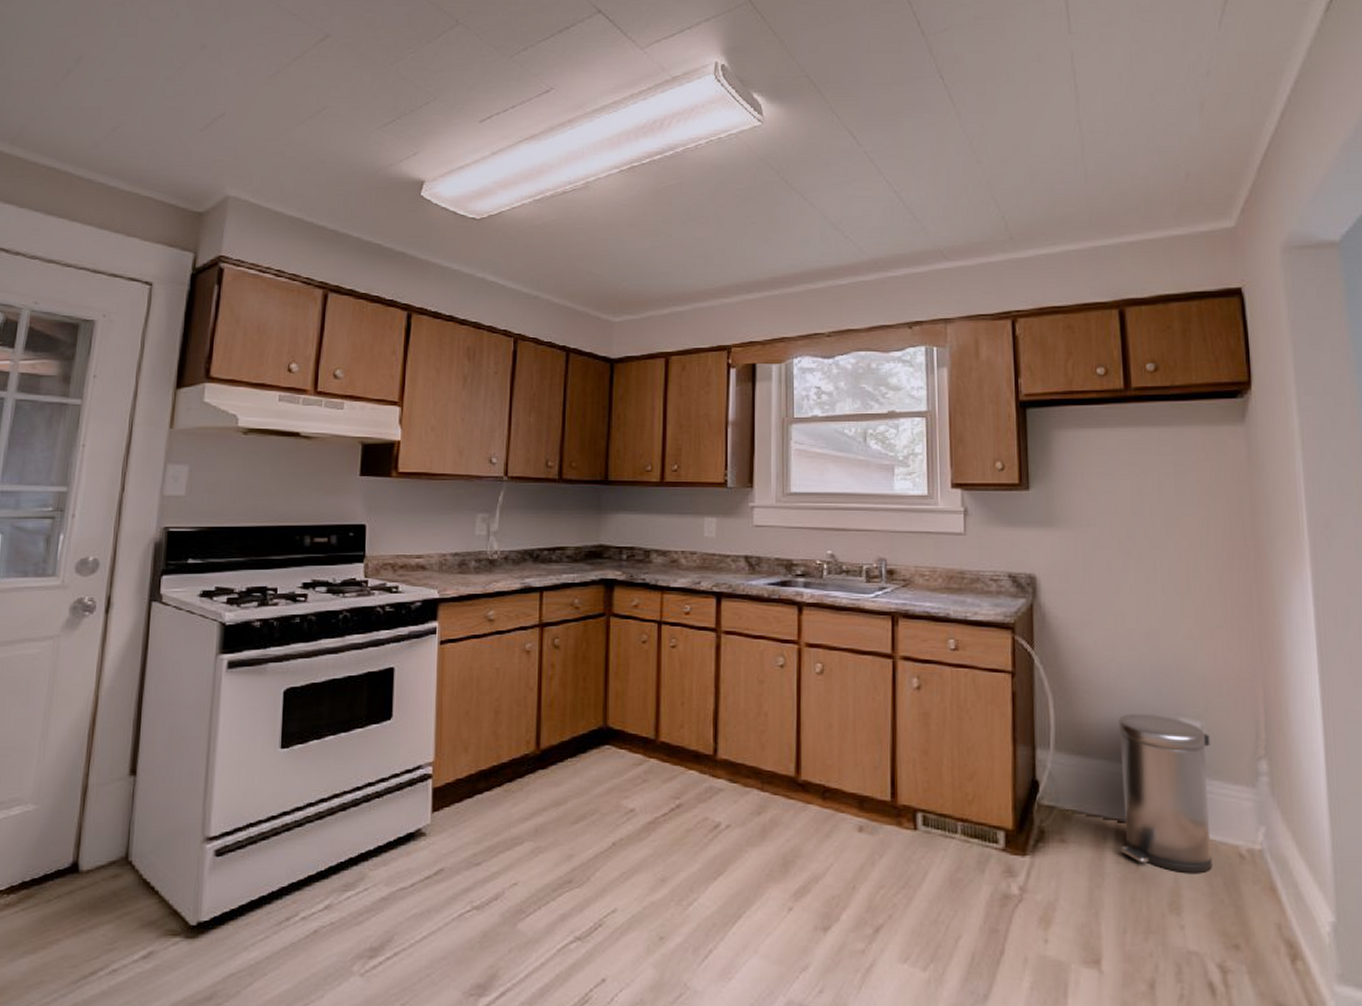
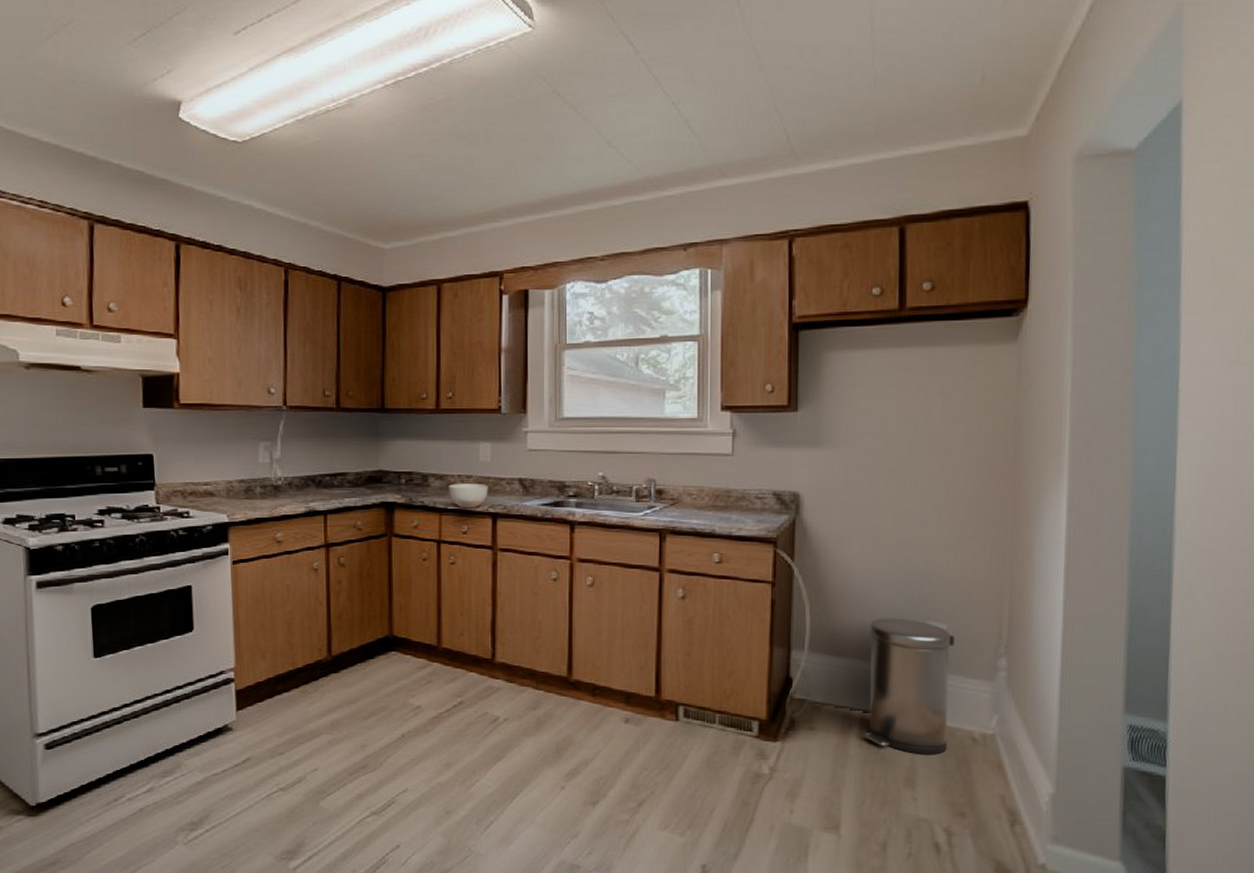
bowl: none [671,560,713,587] -> present [449,483,488,509]

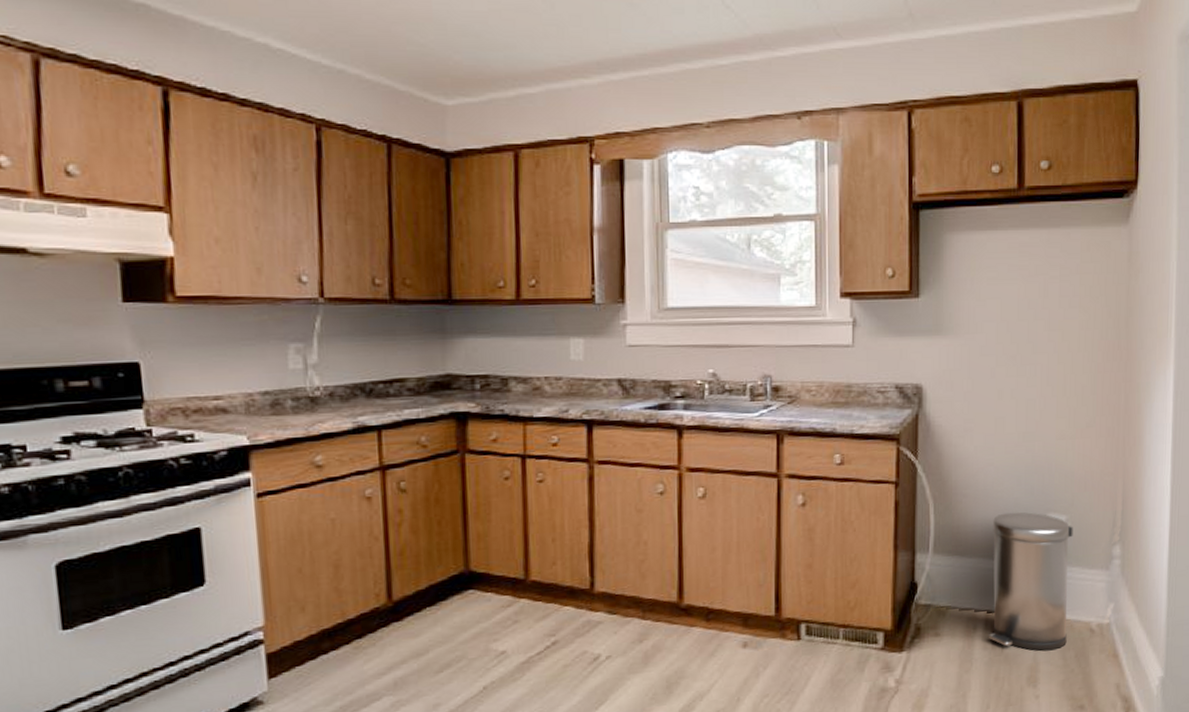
bowl: present [449,483,488,509] -> none [534,386,582,416]

